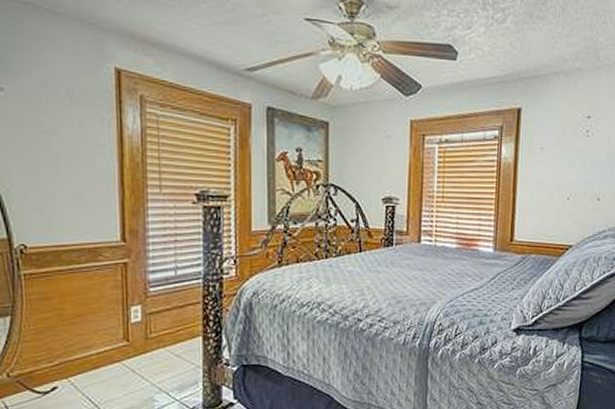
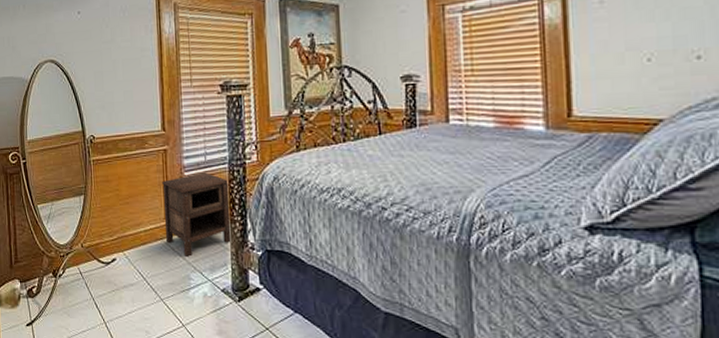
nightstand: none [119,288,204,378] -> present [161,172,231,257]

